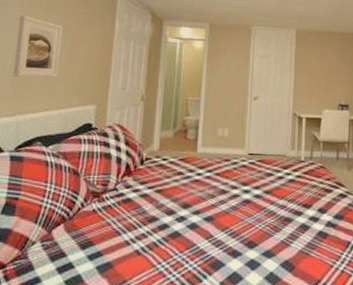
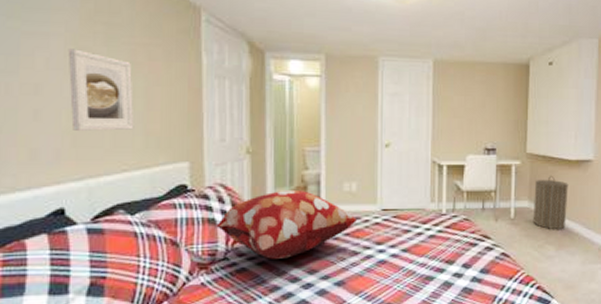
decorative pillow: none [109,132,227,193] -> present [214,189,357,259]

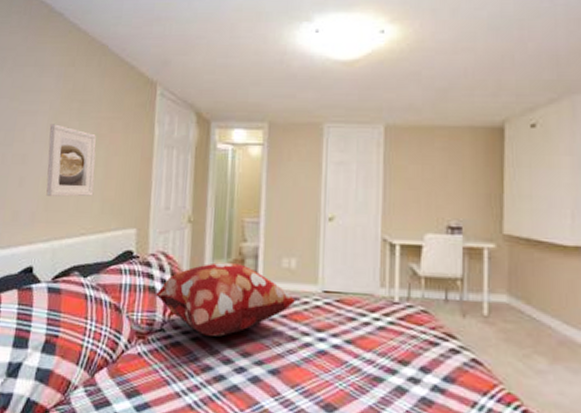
laundry hamper: present [533,175,568,230] -> none [514,263,565,337]

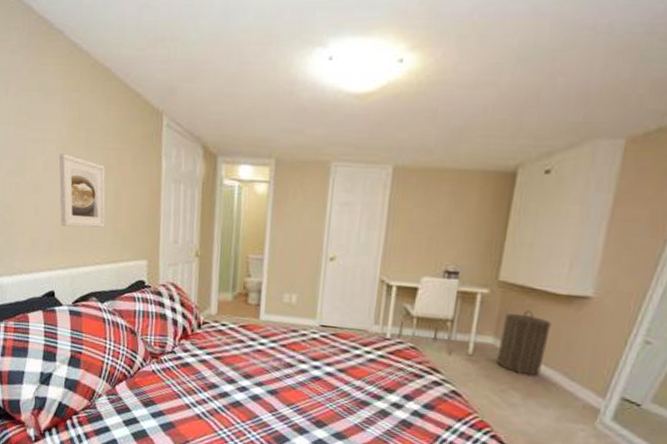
decorative pillow: present [154,261,295,337] -> none [165,294,294,360]
laundry hamper: none [514,263,565,337] -> present [496,309,551,376]

